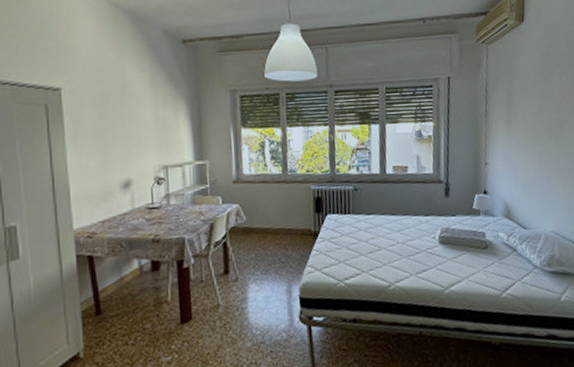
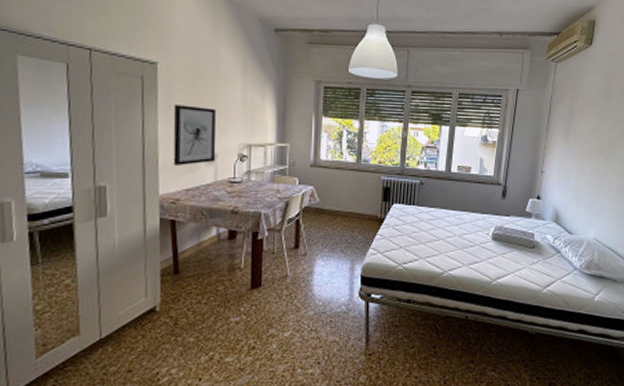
wall art: none [81,130,131,196] -> present [173,105,217,165]

